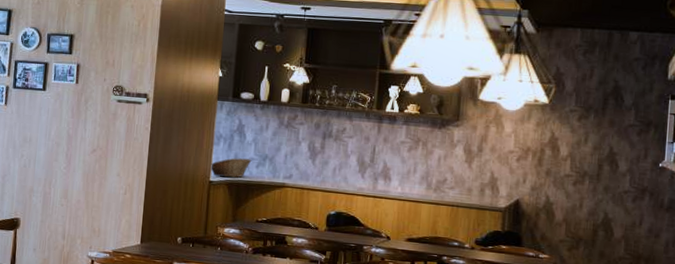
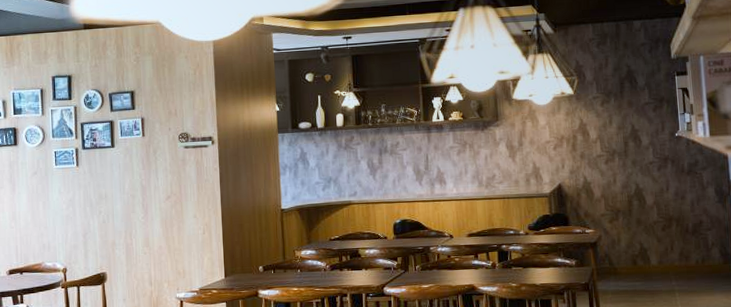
fruit basket: present [210,158,252,178] -> none [280,183,318,204]

